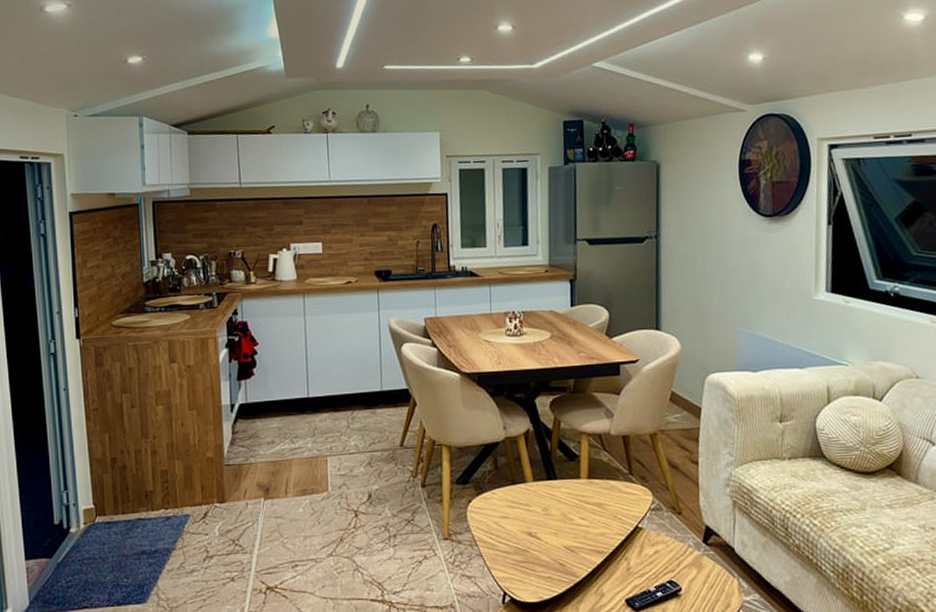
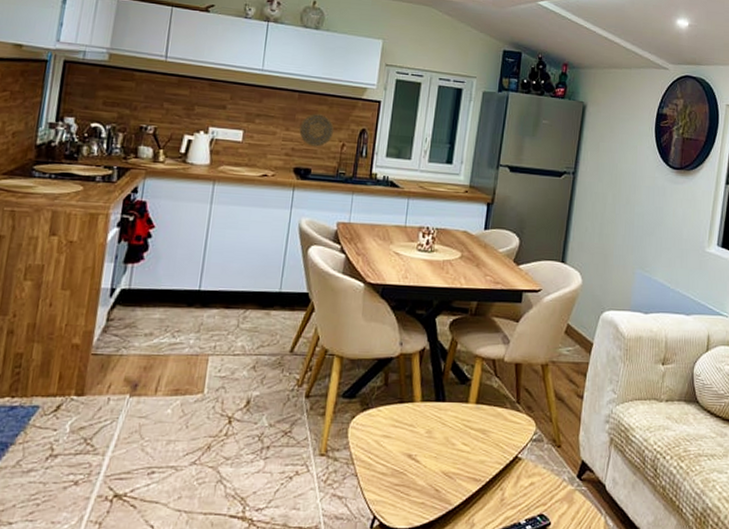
decorative plate: none [374,215,406,248] -> present [299,114,334,147]

